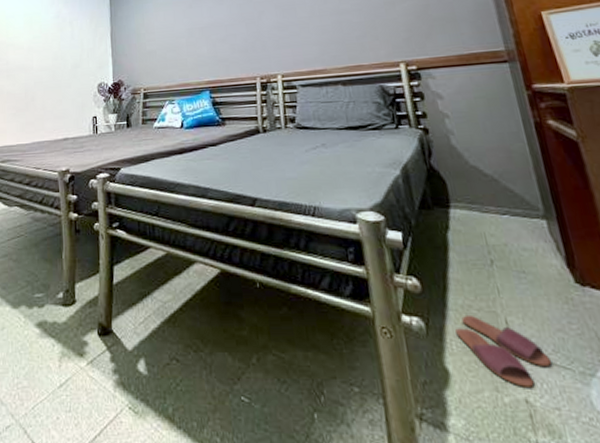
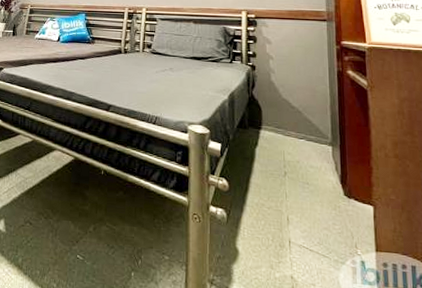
slippers: present [455,314,551,387] -> none [249,210,315,268]

